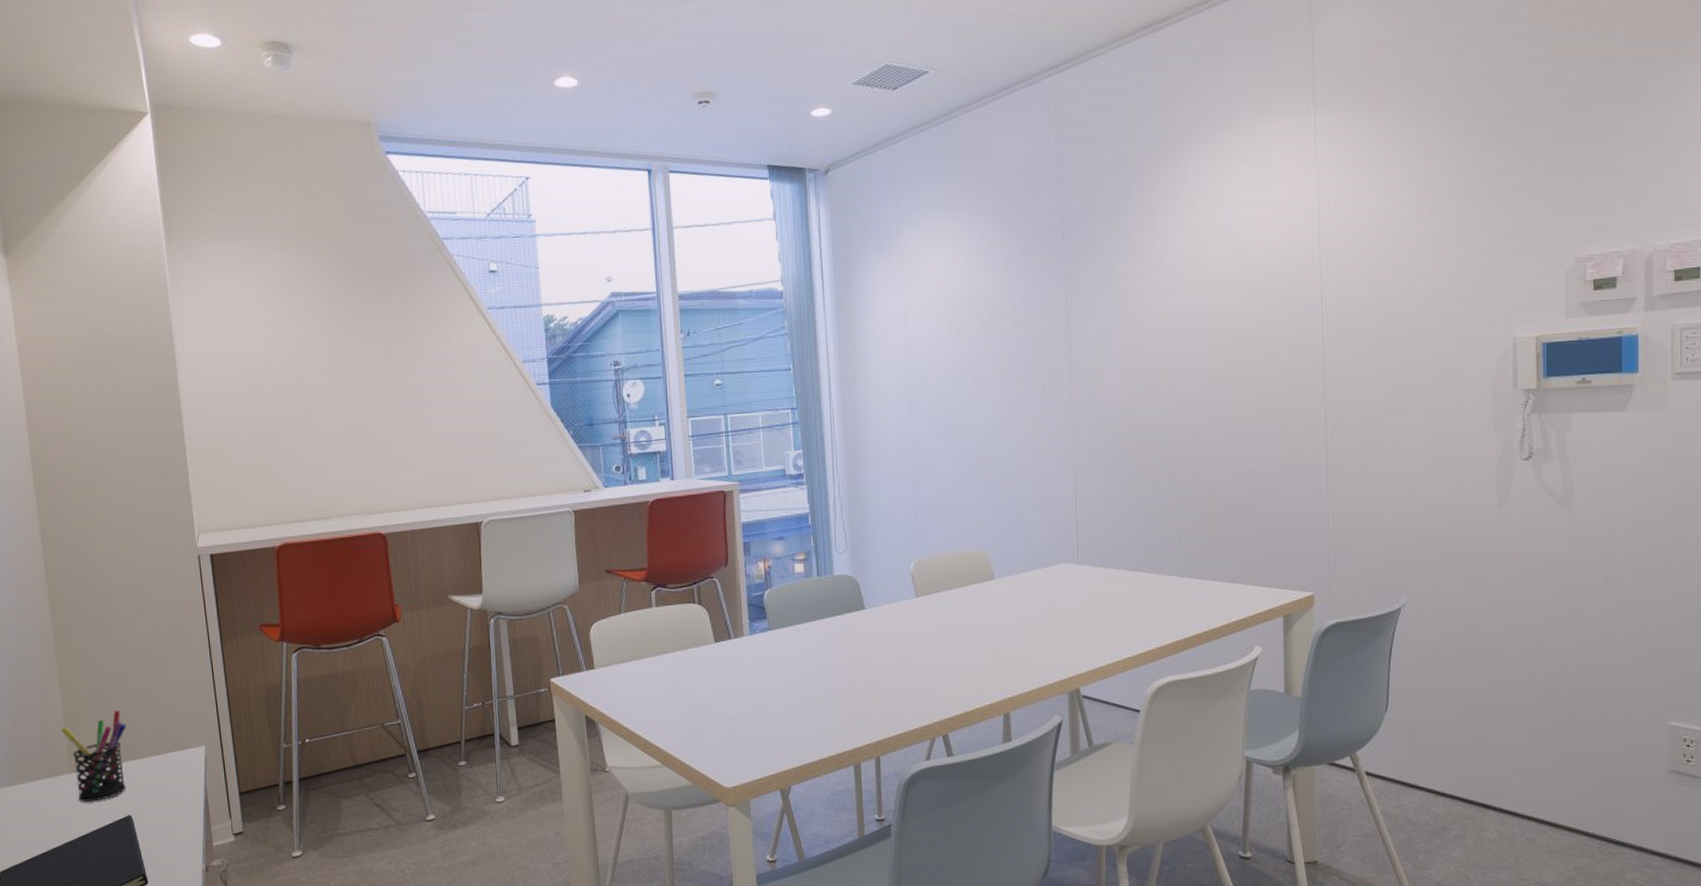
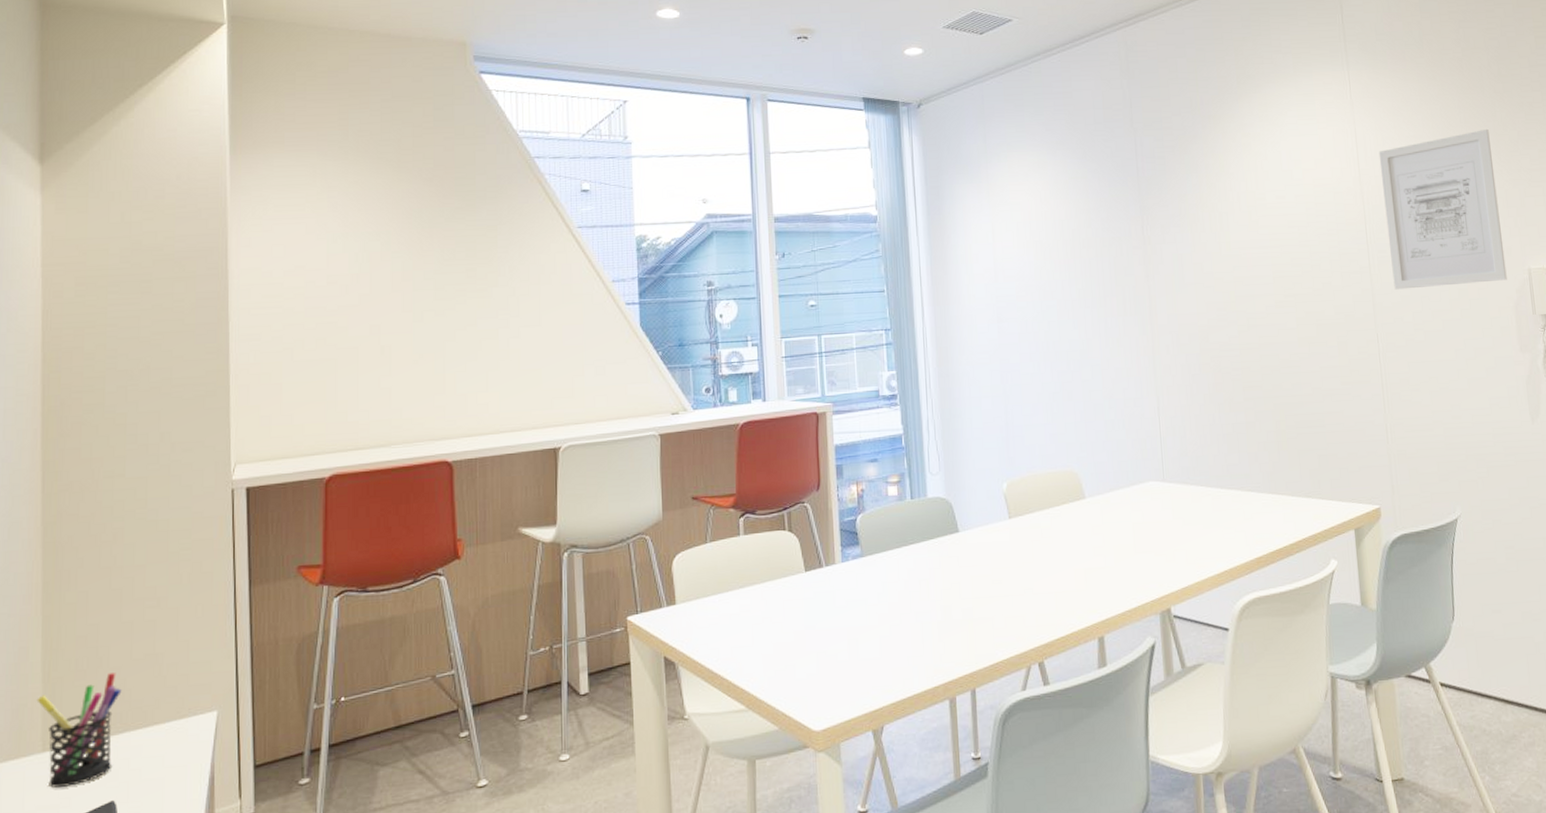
wall art: none [1344,176,1486,363] -> present [1378,128,1507,290]

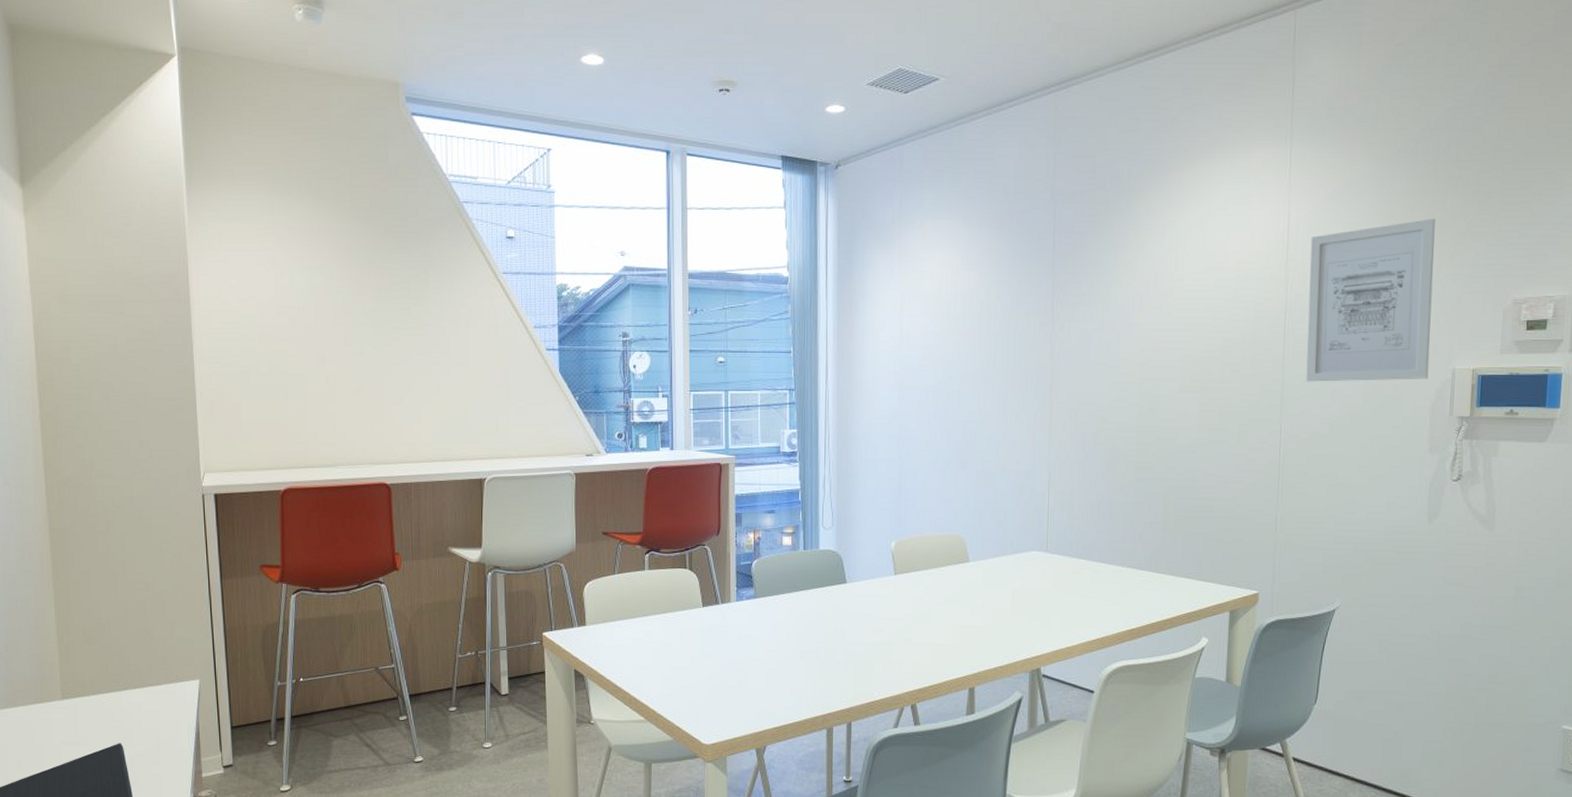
pen holder: present [37,673,122,788] -> none [54,641,122,729]

